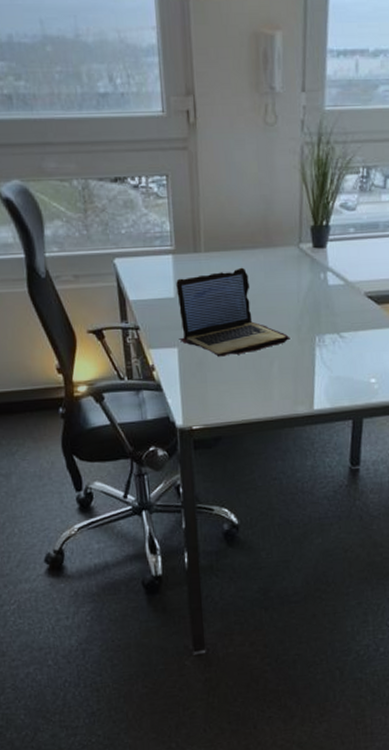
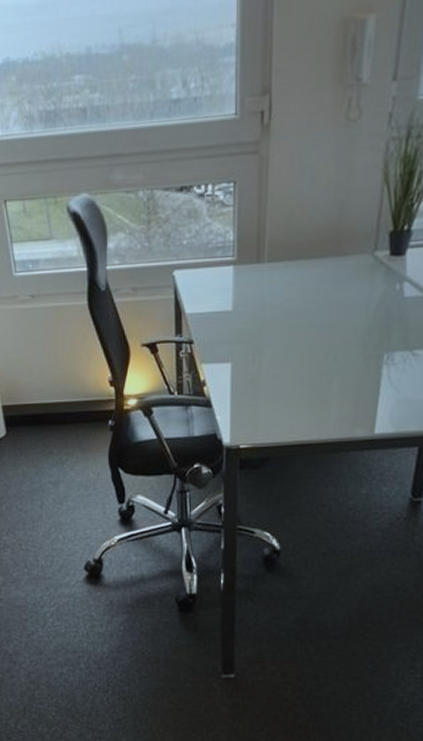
laptop: present [176,267,291,357] -> none [233,278,355,374]

